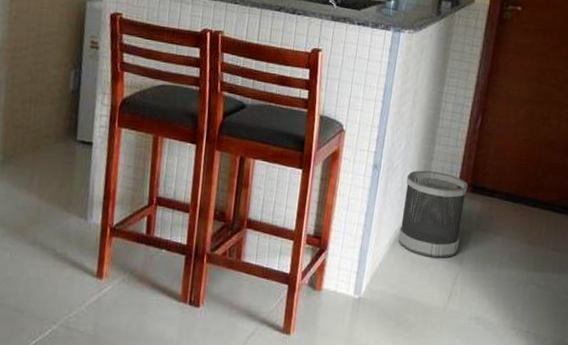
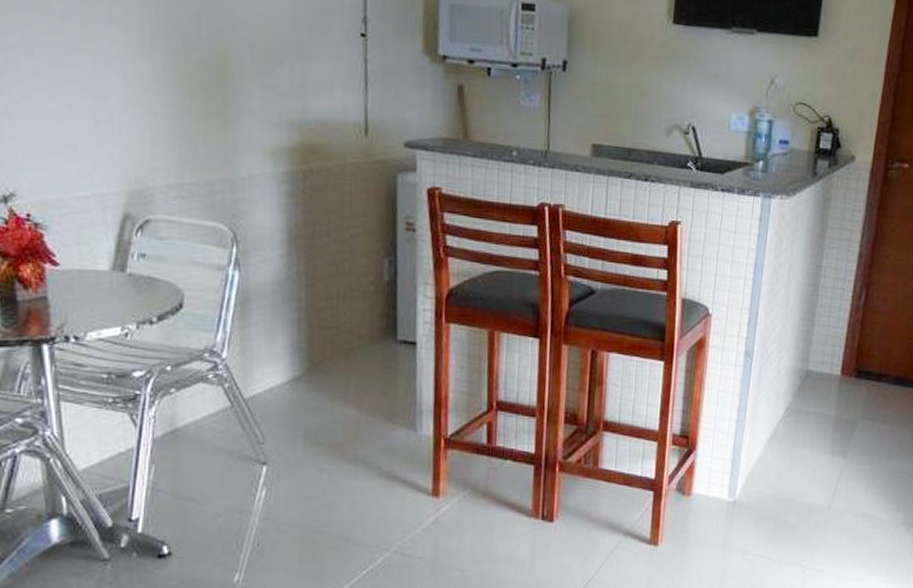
wastebasket: present [398,170,468,258] -> none [775,355,852,452]

